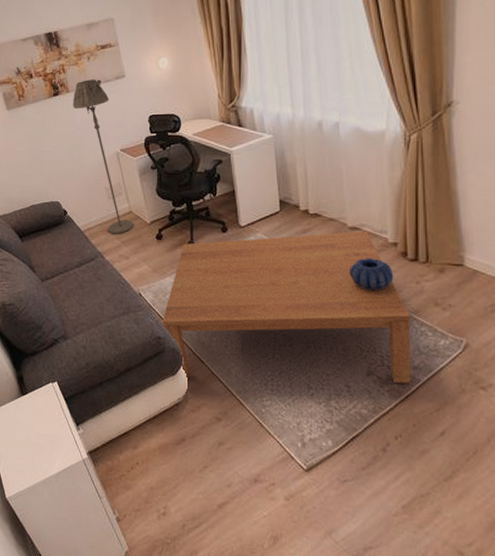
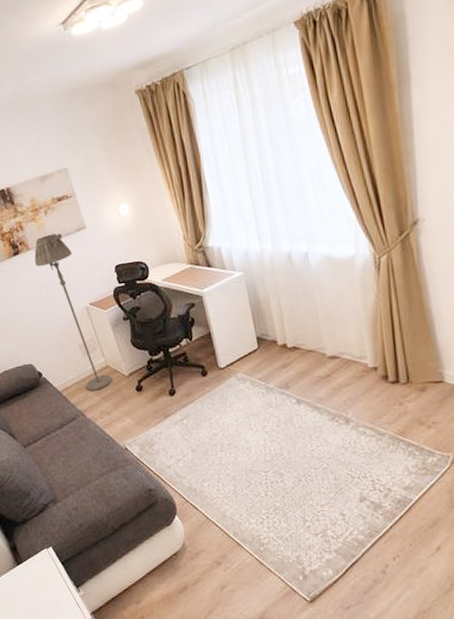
coffee table: present [162,230,411,384] -> none [151,358,403,528]
decorative bowl: present [348,258,394,291] -> none [332,384,377,418]

